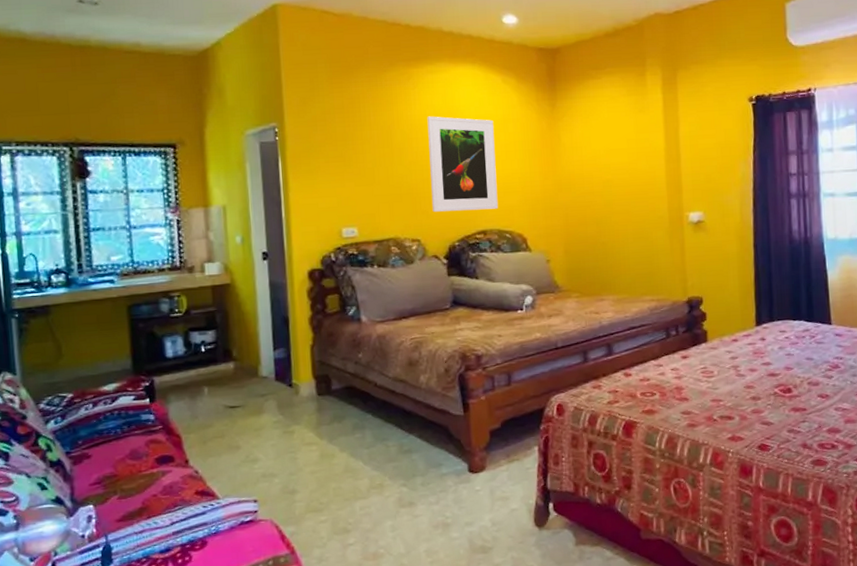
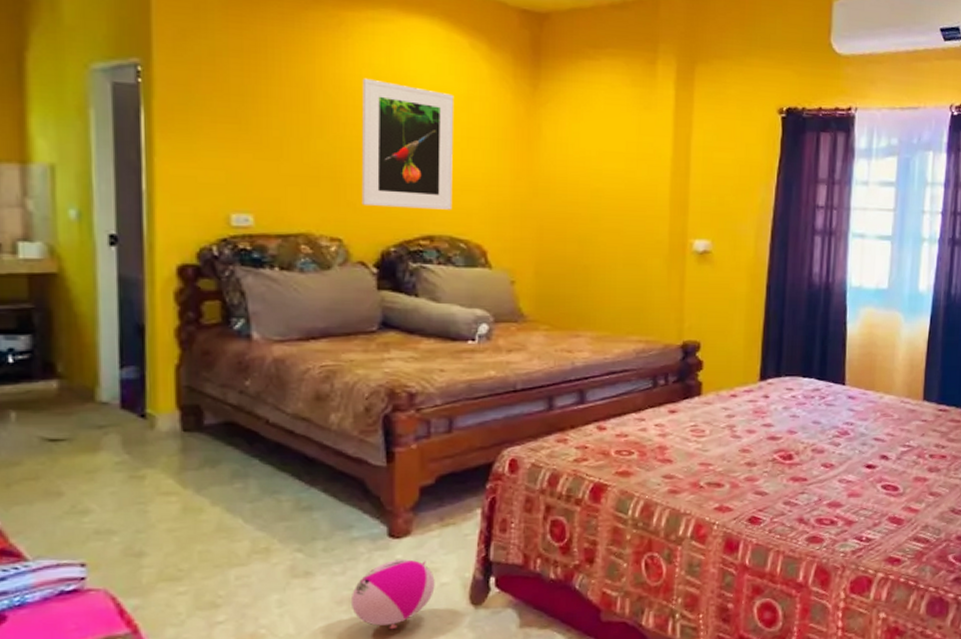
ball: none [444,490,507,549] -> present [350,559,435,630]

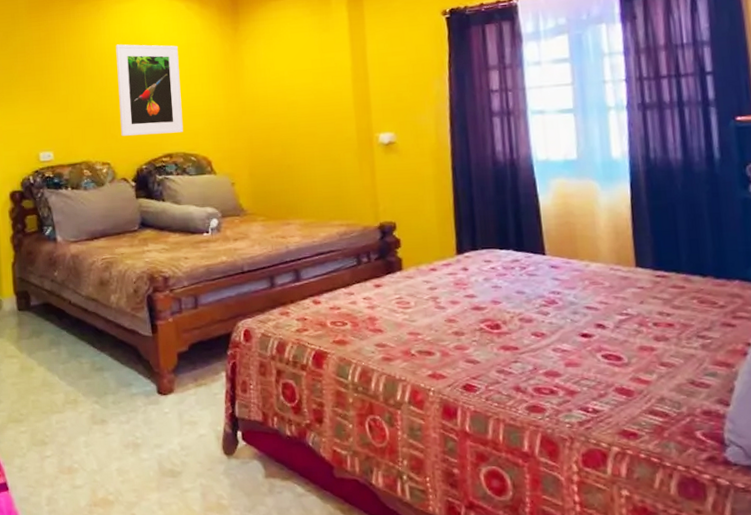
ball: present [350,559,435,630] -> none [134,413,195,472]

